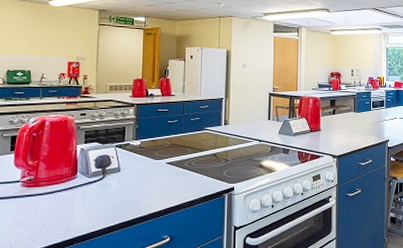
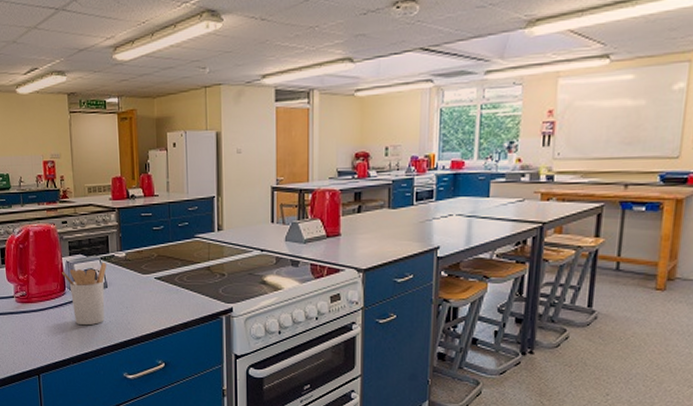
utensil holder: none [75,150,121,207] -> present [62,263,107,326]

